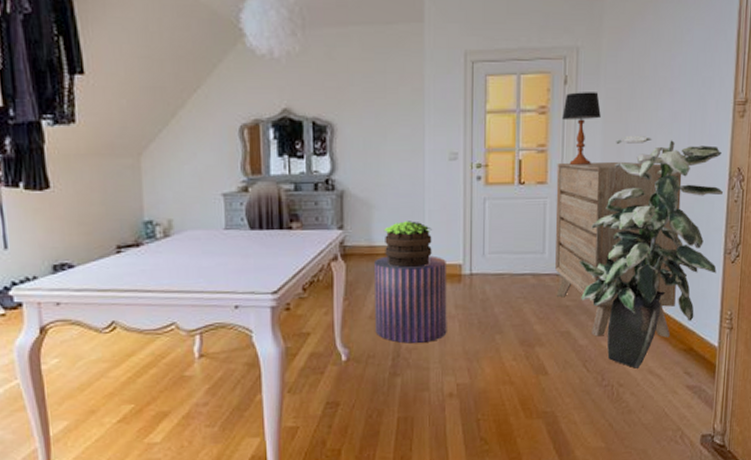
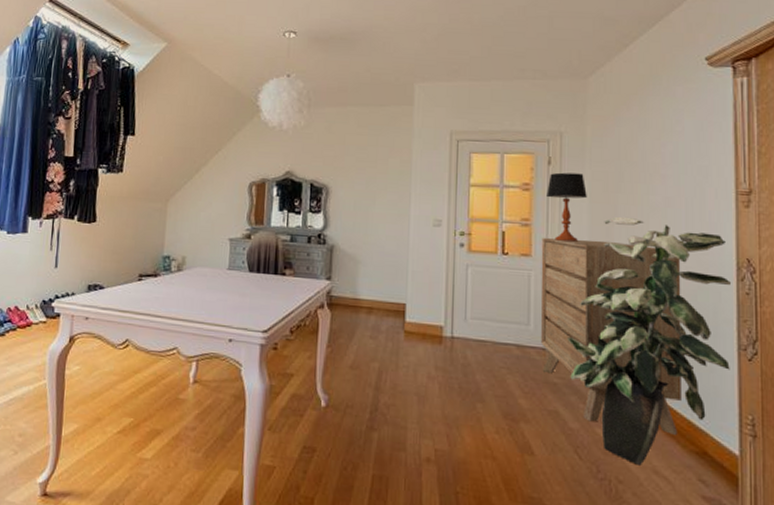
stool: present [373,255,447,344] -> none [355,309,428,401]
potted plant: present [383,221,432,268] -> none [368,278,414,325]

